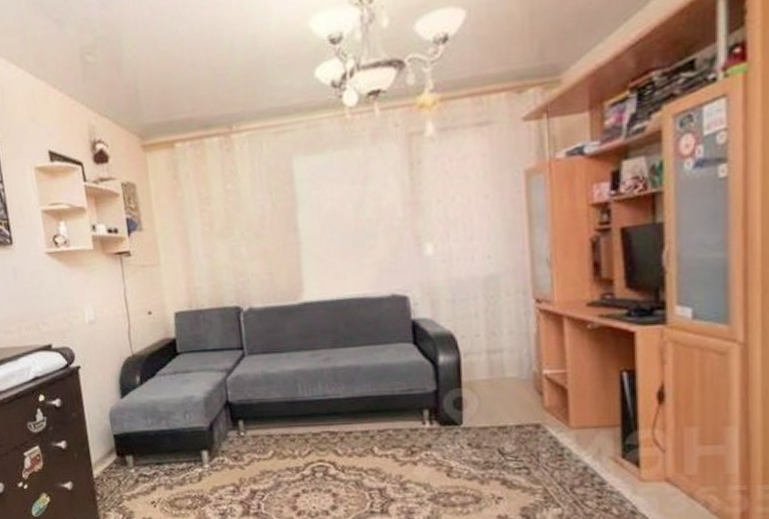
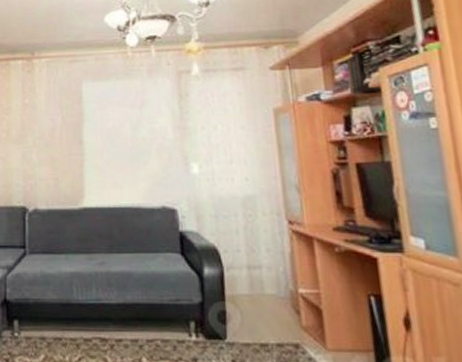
books: none [622,88,666,144] -> present [347,53,384,95]

